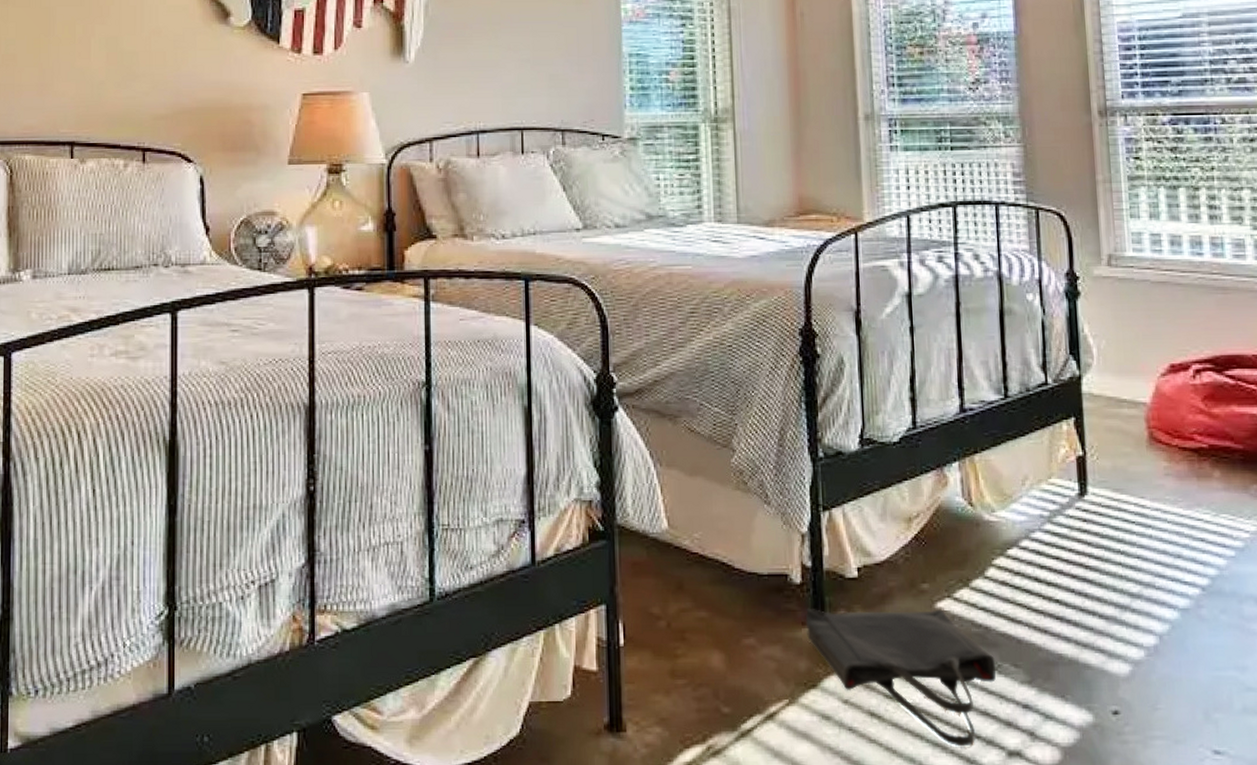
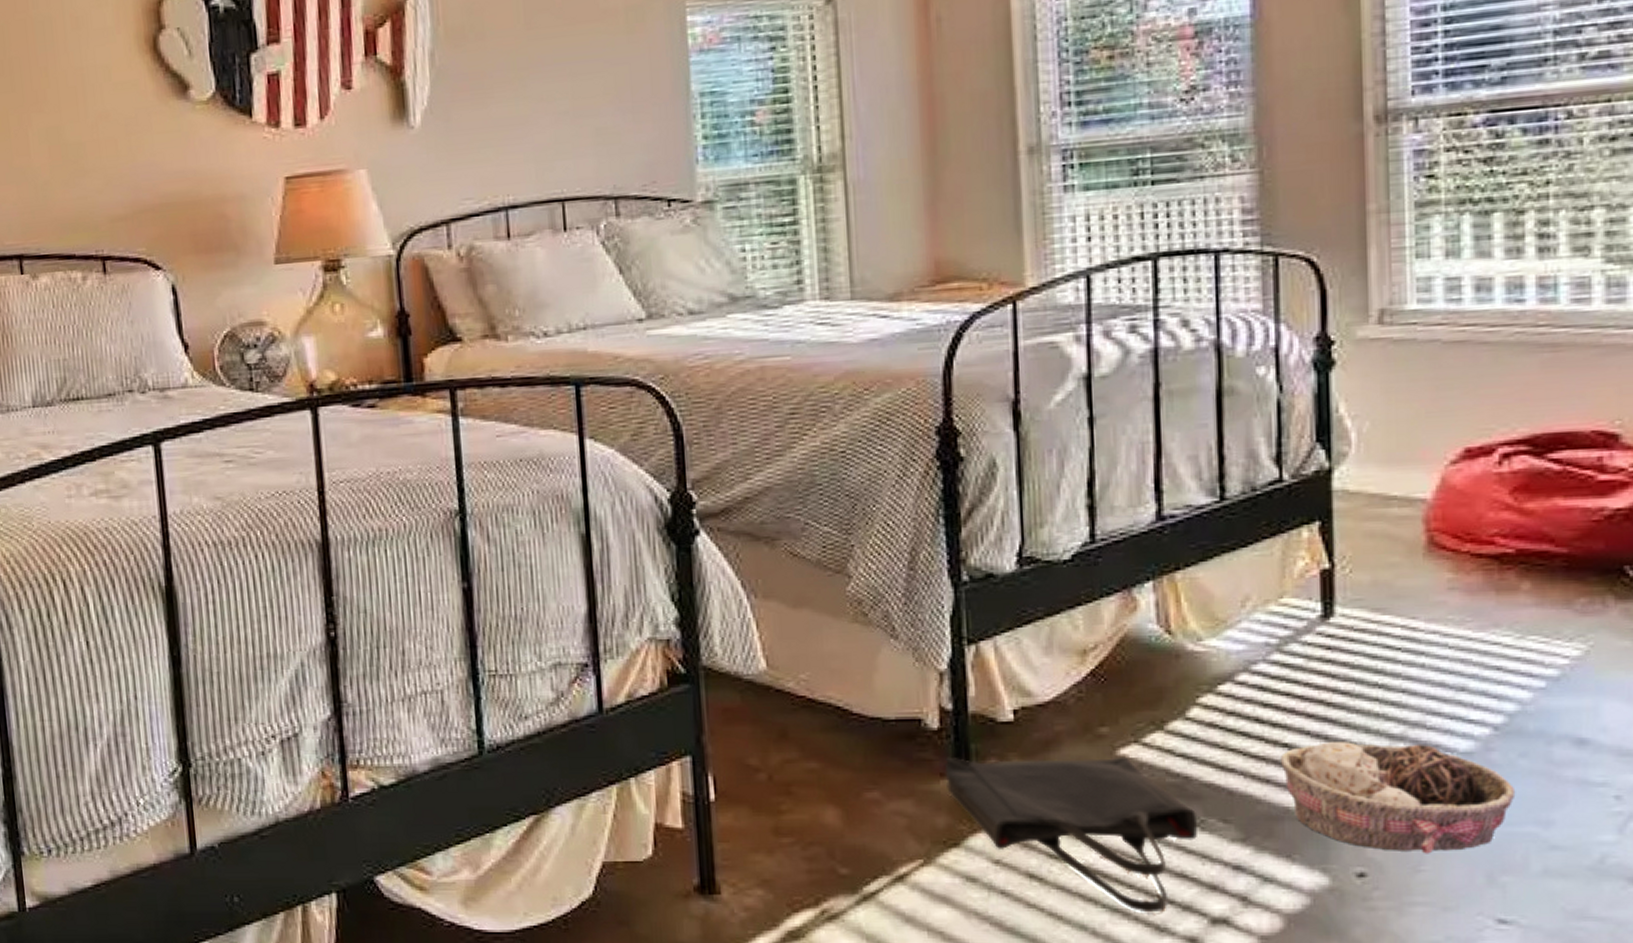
decorative basket: none [1054,599,1220,695] -> present [1281,742,1516,854]

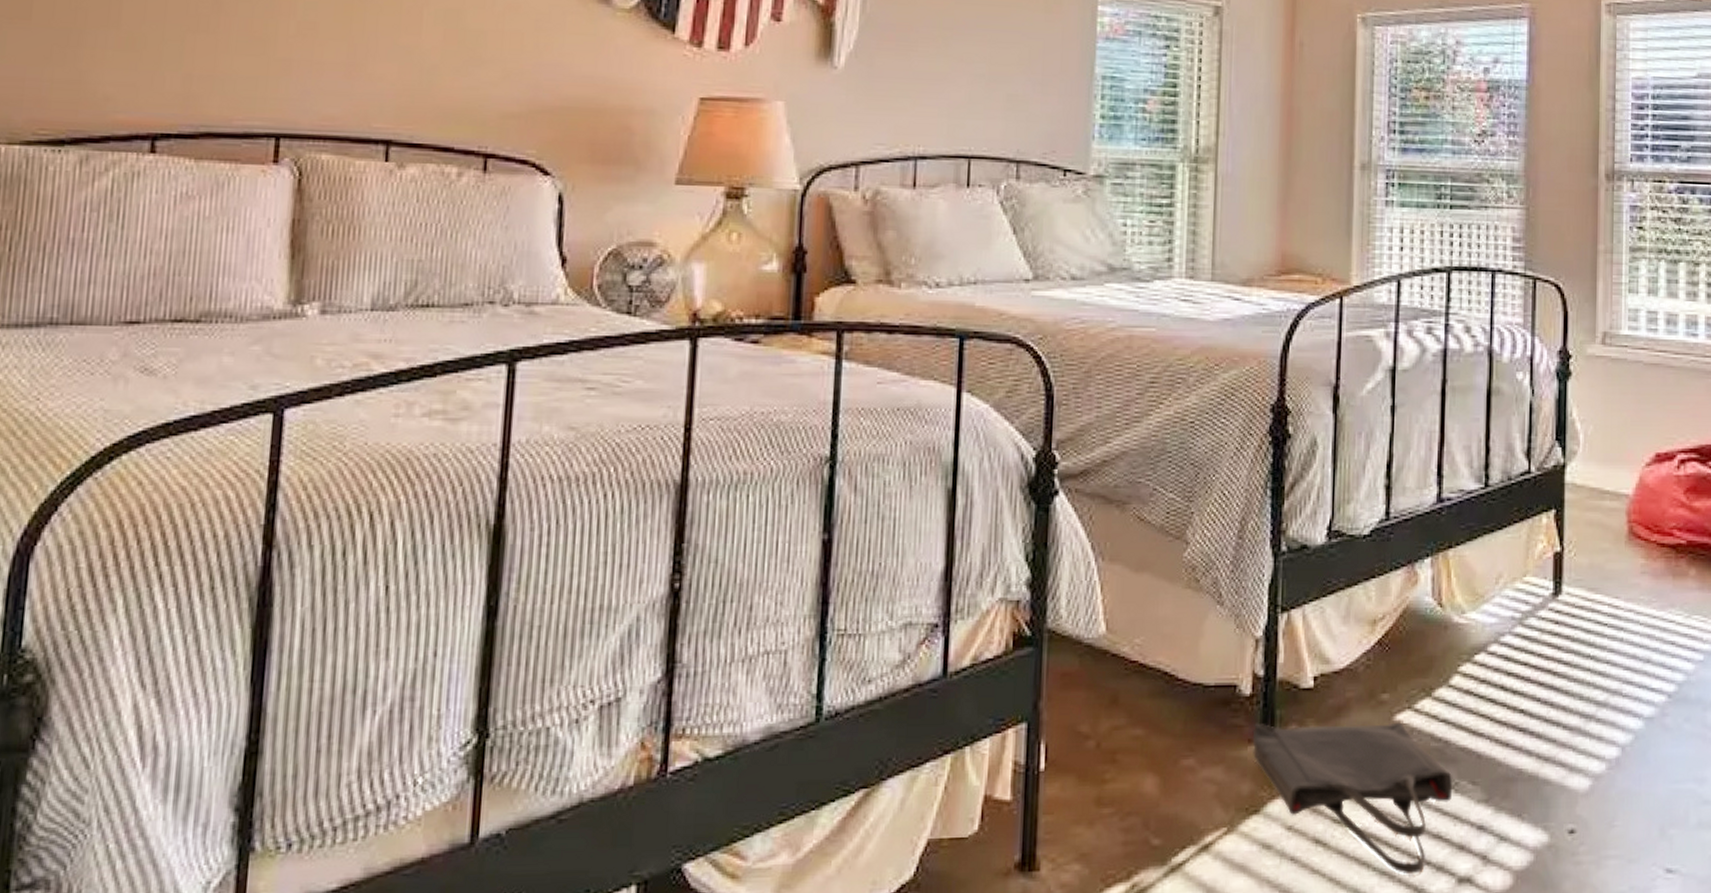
decorative basket: present [1281,742,1516,854] -> none [1518,708,1682,811]

